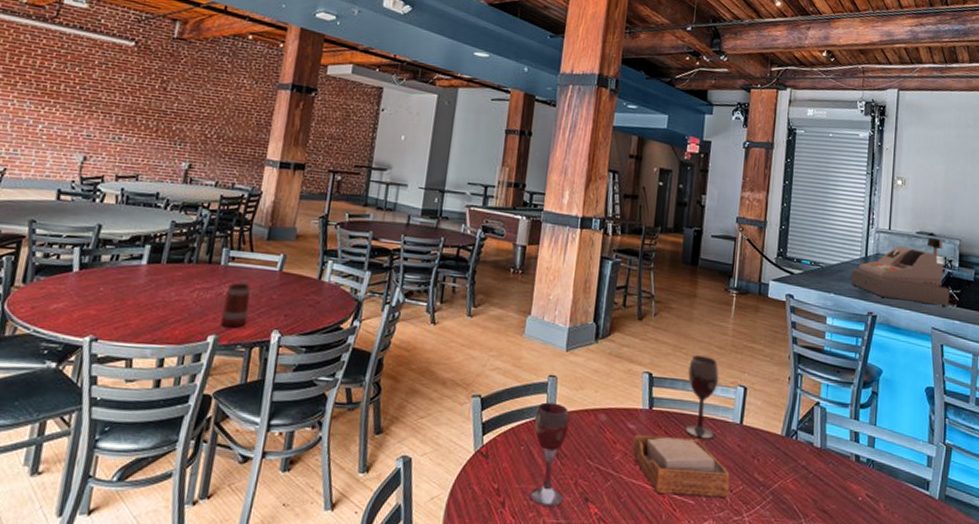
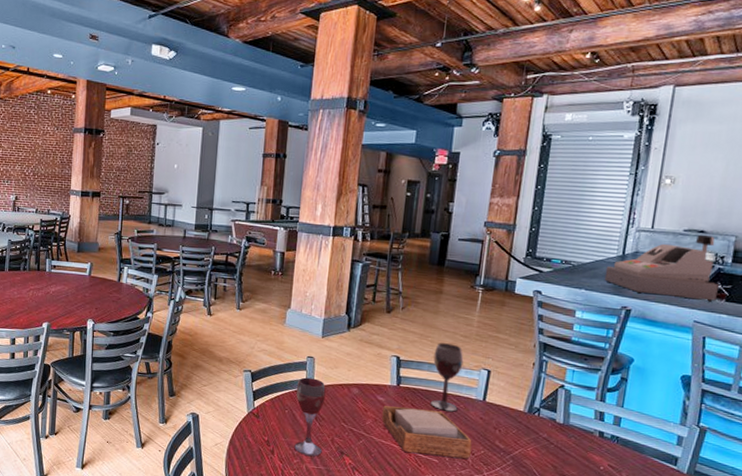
beer mug: present [221,280,251,328] -> none [50,282,69,318]

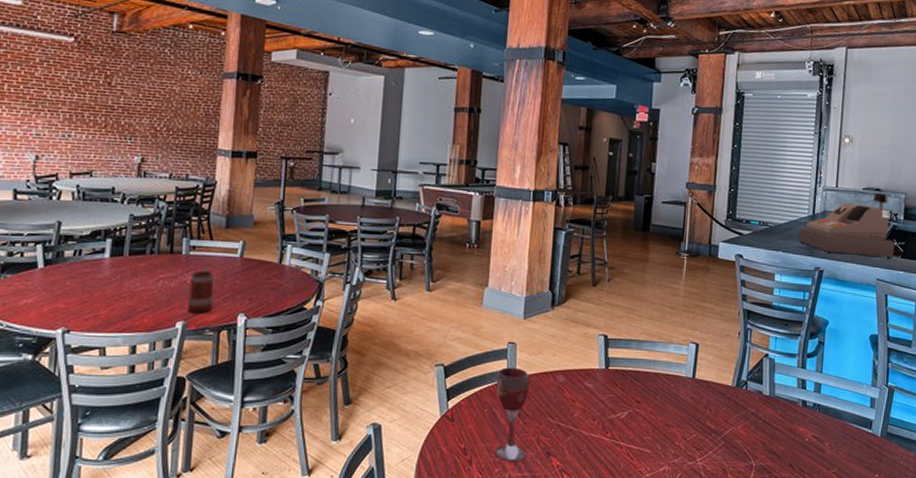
beer mug: none [50,282,69,318] -> present [187,267,214,313]
napkin holder: present [382,406,472,459] -> none [591,392,684,445]
wine glass: present [430,342,464,412] -> none [640,316,672,393]

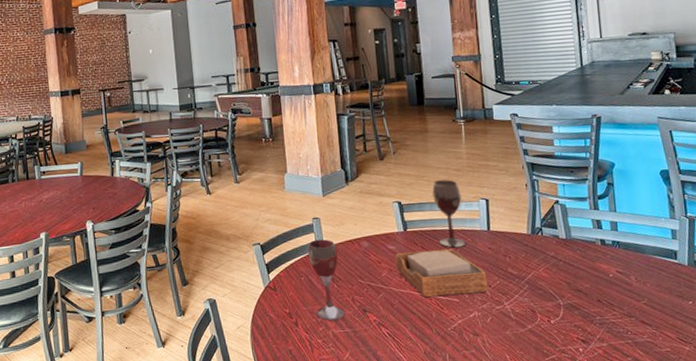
beer mug: present [187,267,214,313] -> none [45,187,66,225]
napkin holder: none [591,392,684,445] -> present [395,248,488,297]
wine glass: none [640,316,672,393] -> present [432,179,466,248]
cash register: present [798,193,895,259] -> none [569,36,672,102]

